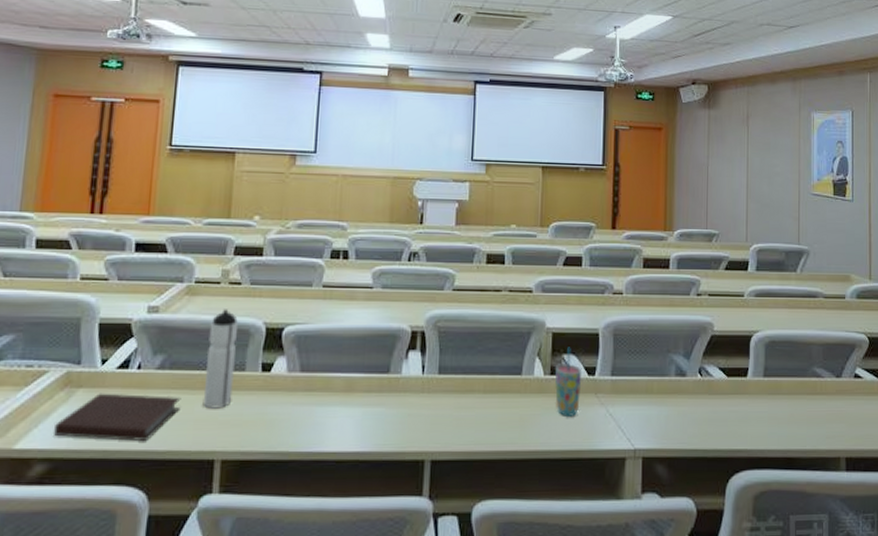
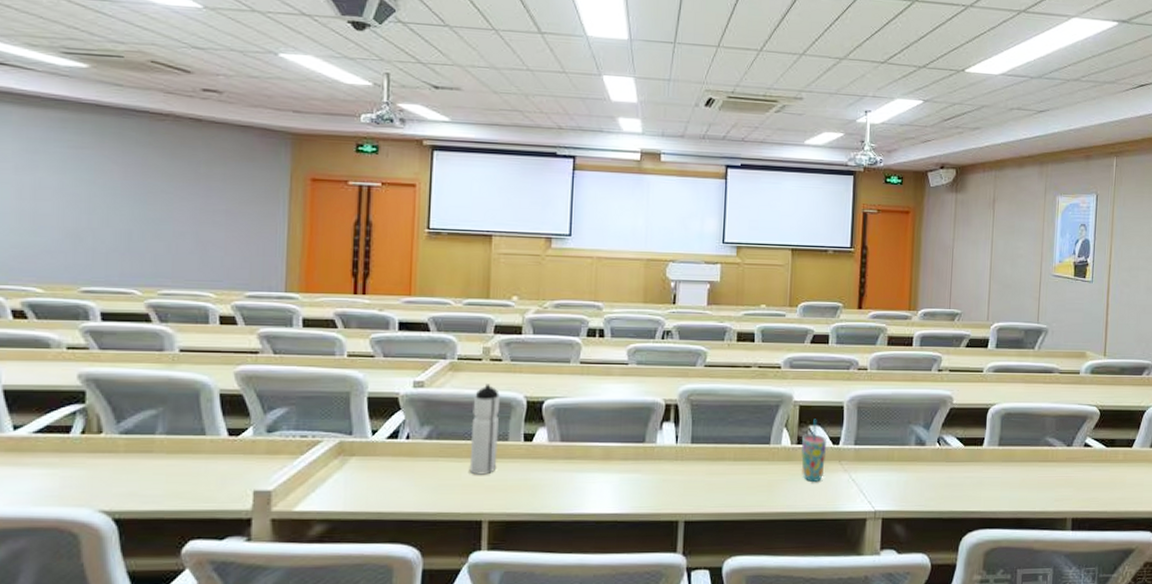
notebook: present [53,393,181,442] -> none [329,461,449,505]

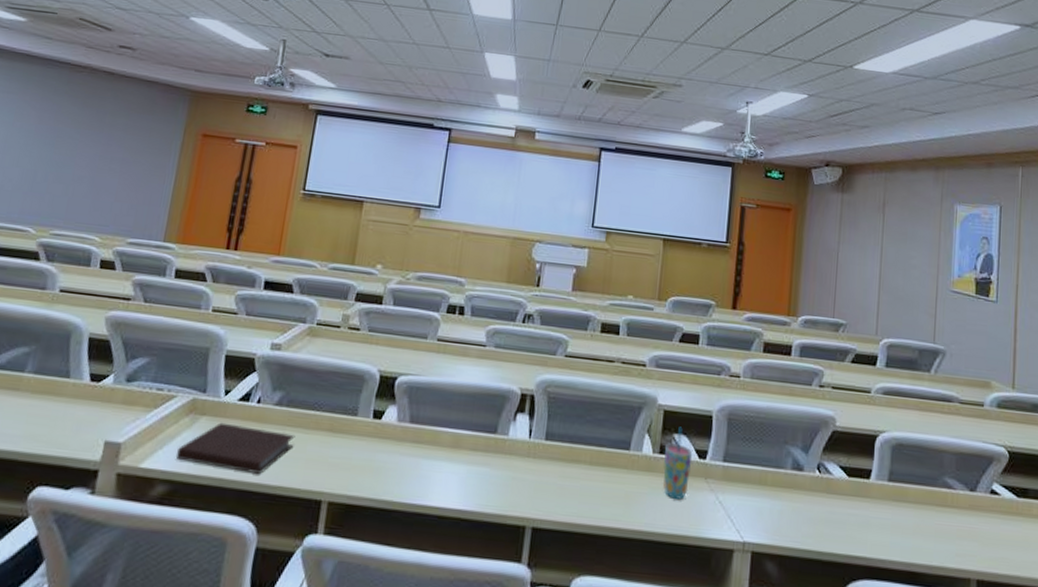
notebook: none [329,461,449,505] -> present [175,422,295,475]
water bottle: present [469,384,501,475] -> none [315,353,355,451]

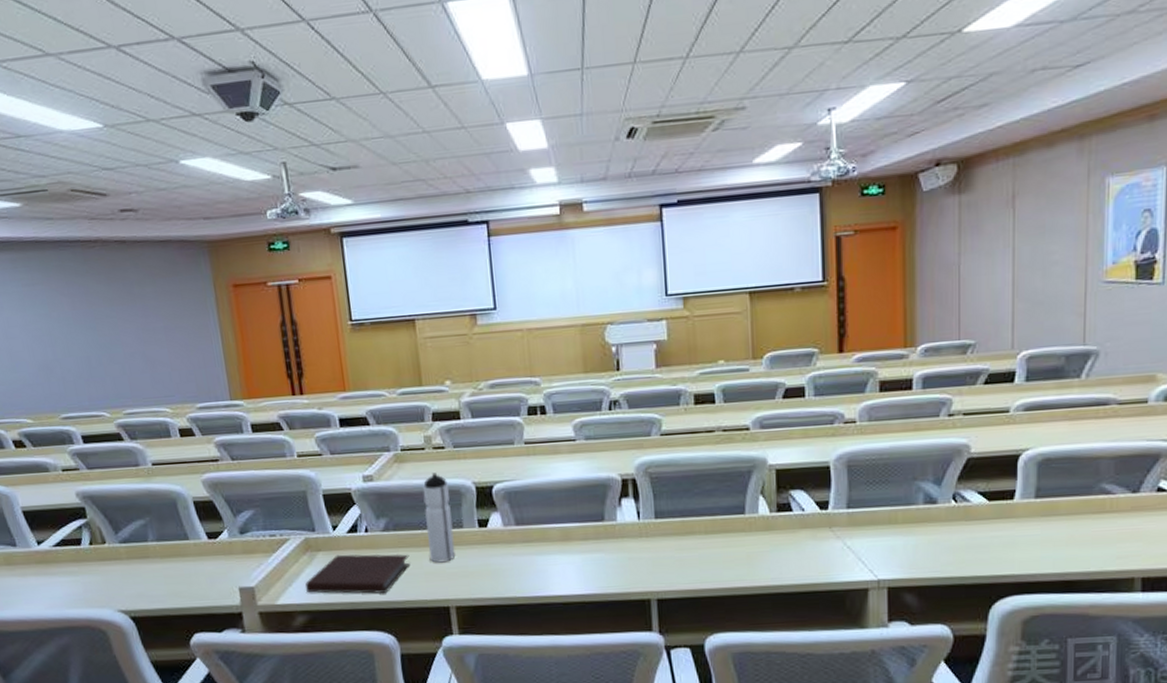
water bottle: none [315,353,355,451] -> present [422,472,456,563]
cup: present [663,426,693,500] -> none [783,482,813,553]

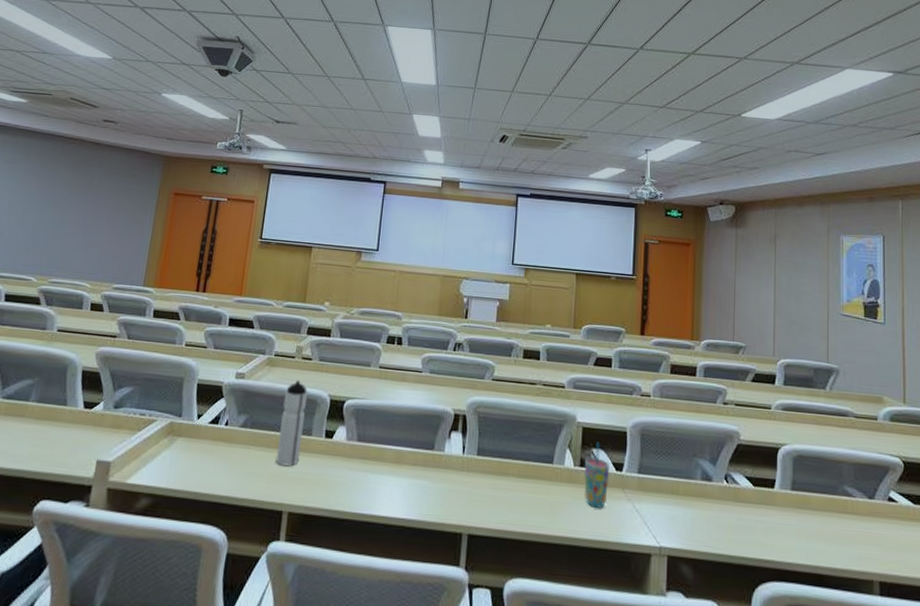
notebook: present [305,553,411,594] -> none [156,442,259,489]
cup: none [783,482,813,553] -> present [584,442,610,509]

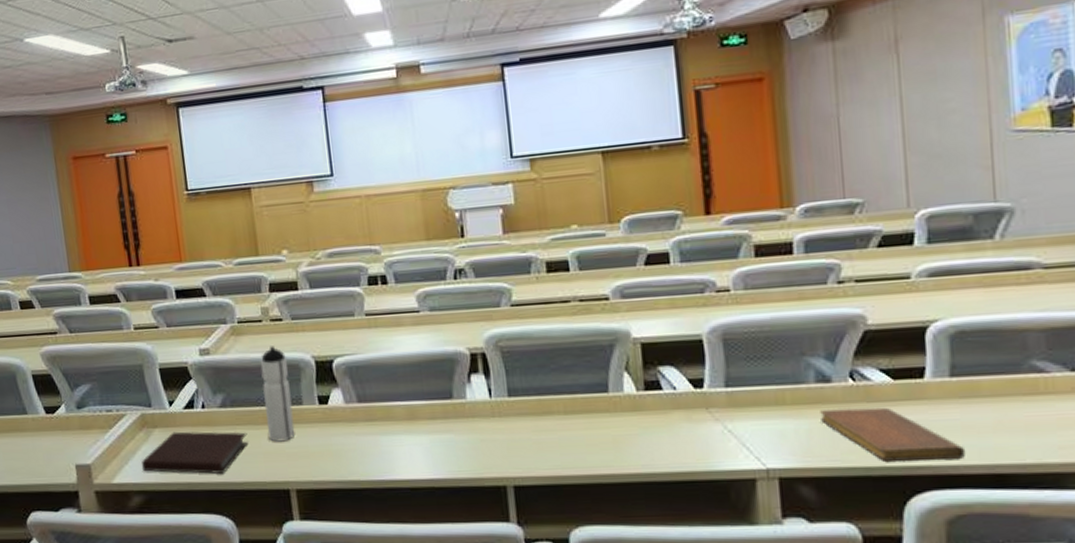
notebook: none [156,442,259,489] -> present [141,431,249,475]
cup: present [584,442,610,509] -> none [651,358,688,437]
notebook: none [702,503,798,558] -> present [820,407,966,461]

